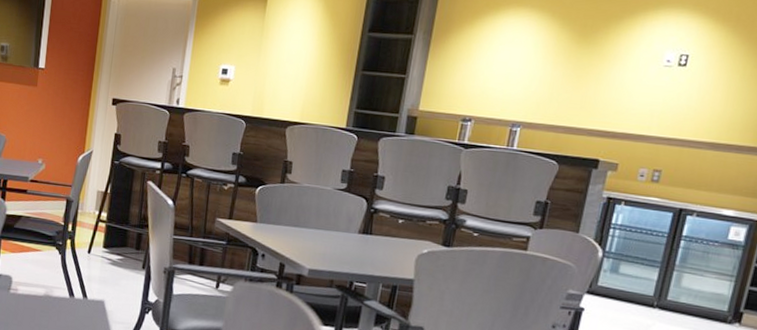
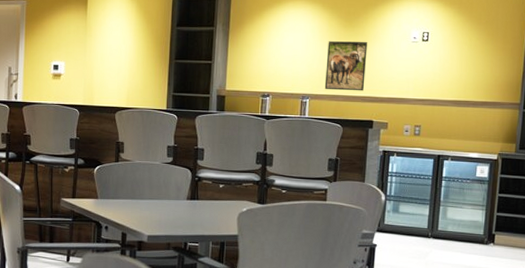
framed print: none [541,59,604,123] -> present [324,41,367,91]

